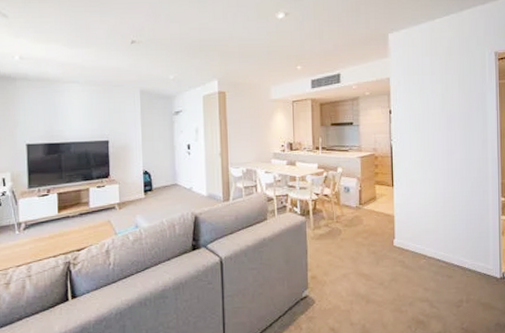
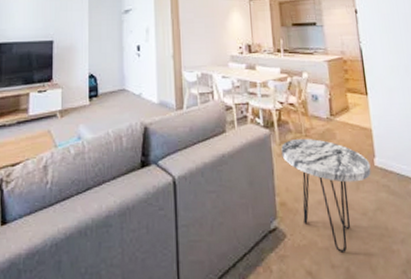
side table: none [315,224,390,313] -> present [281,139,371,252]

